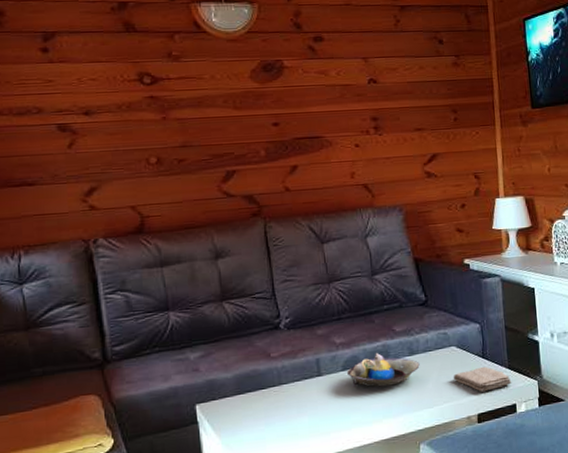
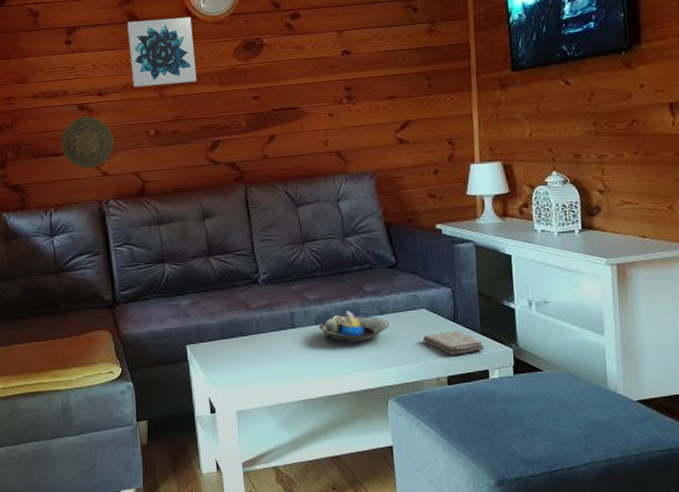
decorative plate: none [33,139,104,202] -> present [60,116,114,169]
wall art: none [122,30,208,108] -> present [127,16,197,88]

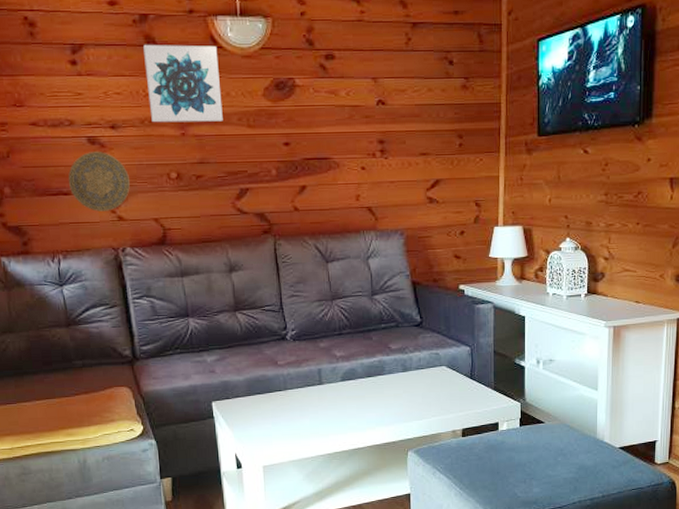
decorative bowl: present [319,309,389,343] -> none [346,366,412,398]
washcloth: present [422,330,485,355] -> none [442,386,496,410]

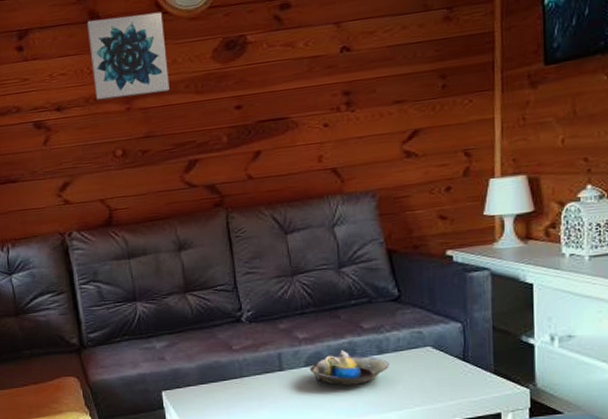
decorative plate: present [68,152,130,212] -> none [15,135,76,197]
decorative bowl: none [346,366,412,398] -> present [310,349,389,386]

